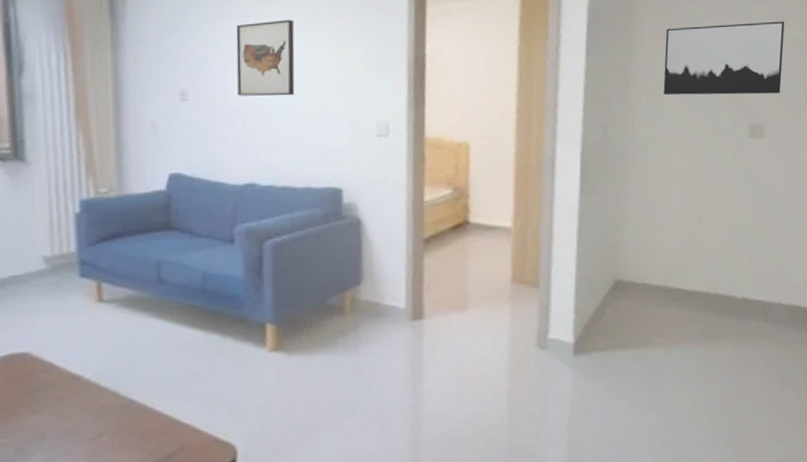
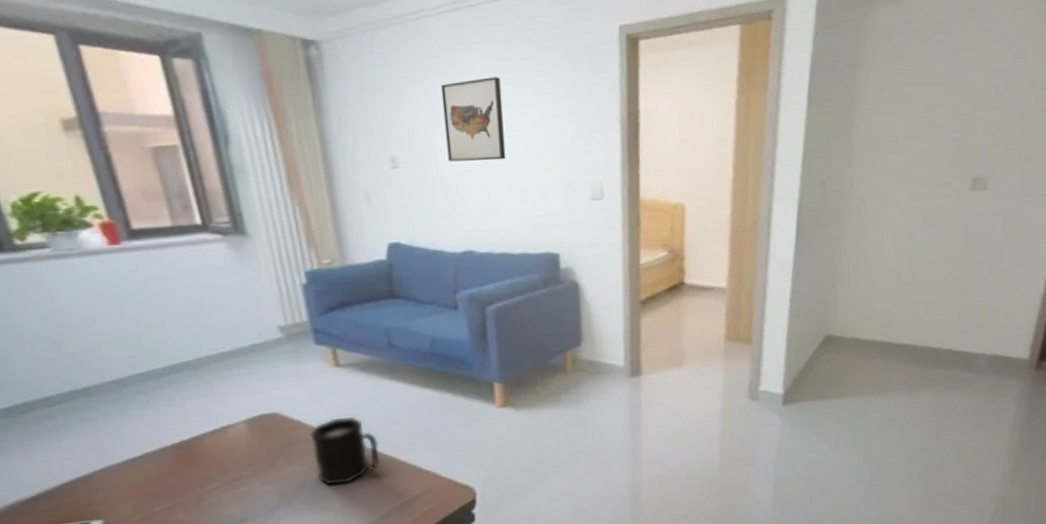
mug: none [60,358,134,440] -> present [310,416,380,486]
wall art: present [663,21,785,96] -> none [885,61,1023,148]

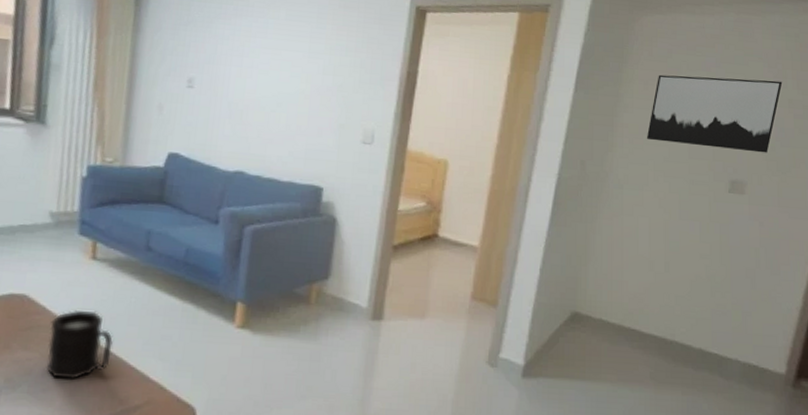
wall art: present [440,77,506,162] -> none [239,23,299,95]
wall art: none [885,61,1023,148] -> present [646,74,783,153]

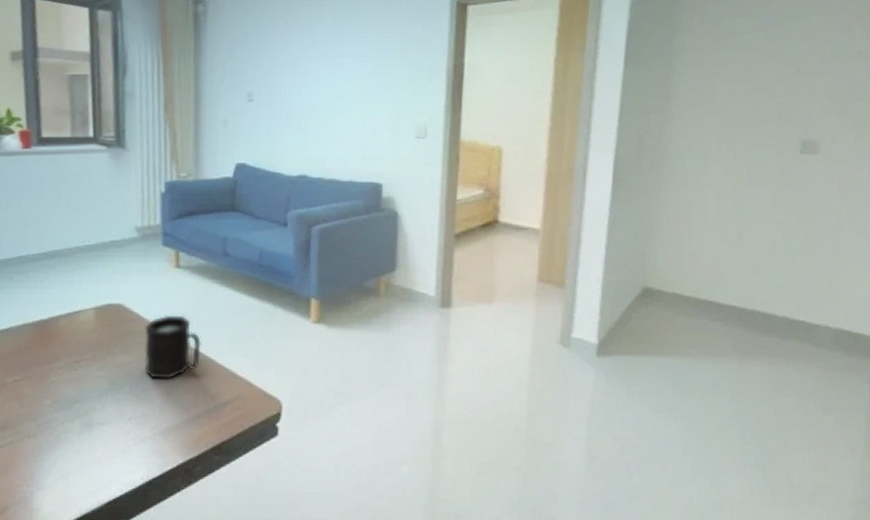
wall art: present [646,74,783,153] -> none [705,33,850,110]

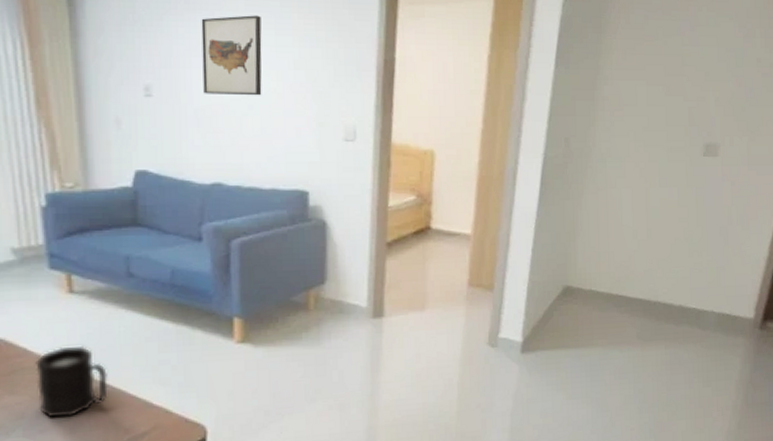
wall art: none [295,31,346,99] -> present [201,15,262,96]

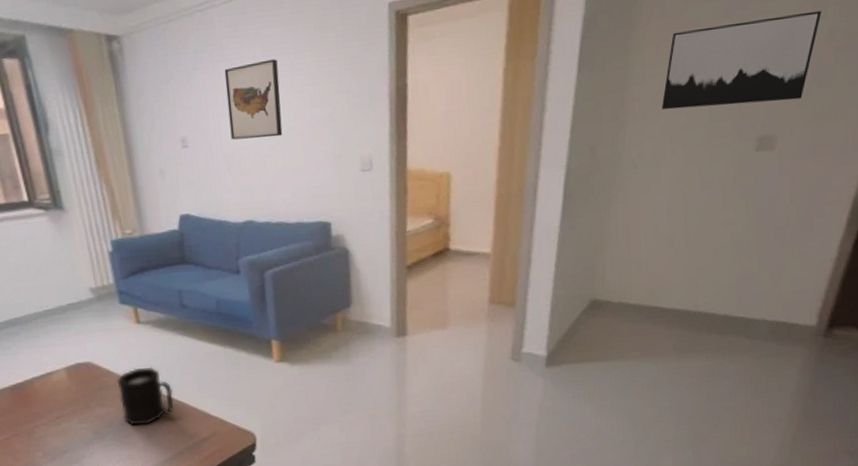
wall art: none [626,40,752,114] -> present [661,10,822,110]

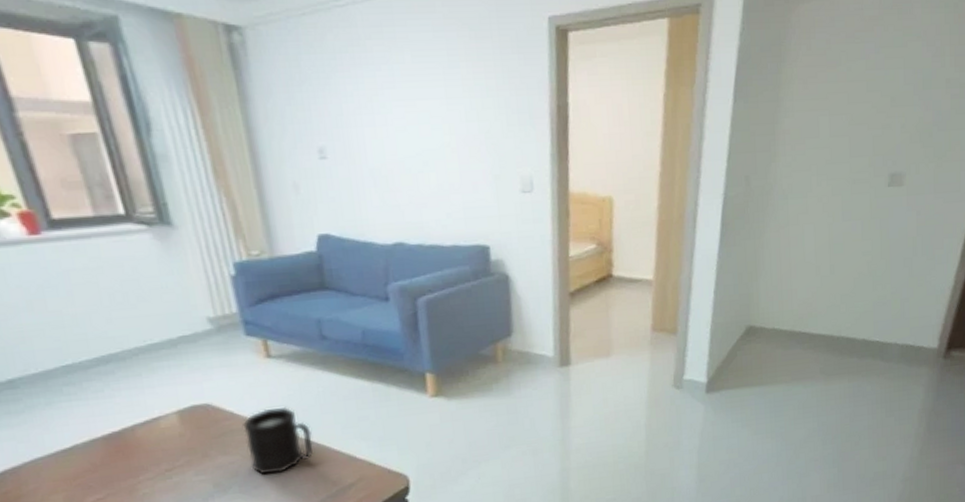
wall art: present [224,59,283,140] -> none [368,67,436,153]
wall art: present [661,10,822,110] -> none [808,60,941,144]

